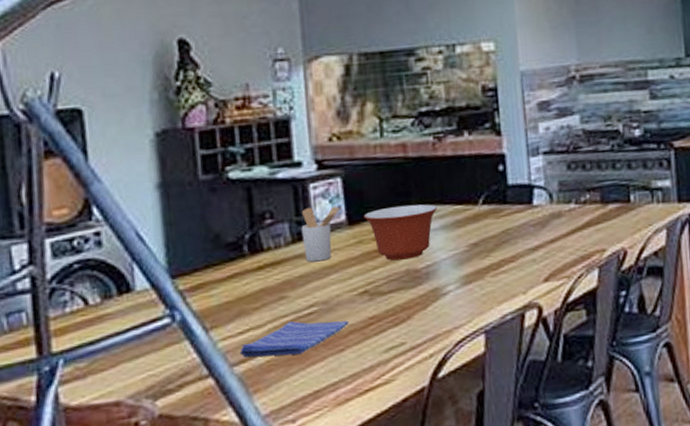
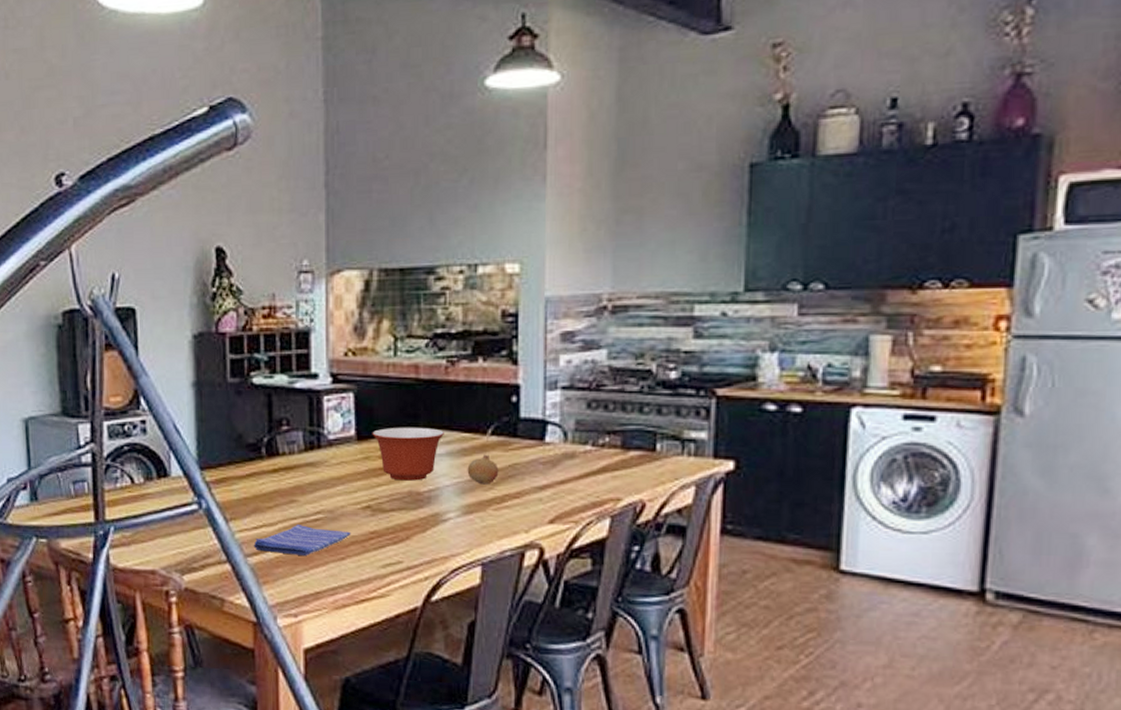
utensil holder: present [301,206,340,262] -> none [313,418,351,472]
fruit: none [462,223,493,254] -> present [467,454,499,485]

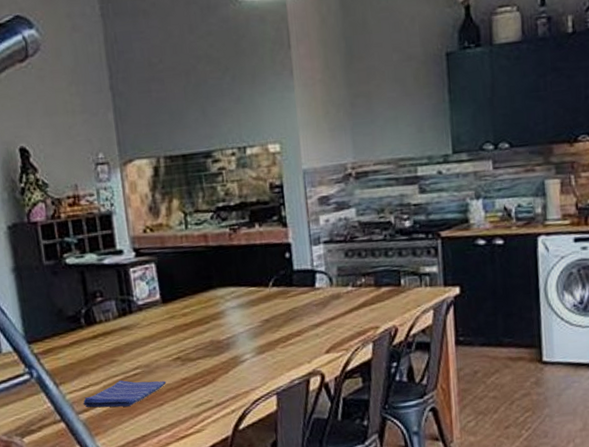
mixing bowl: present [372,427,444,481] -> none [174,286,234,333]
fruit: present [467,454,499,485] -> none [256,302,282,328]

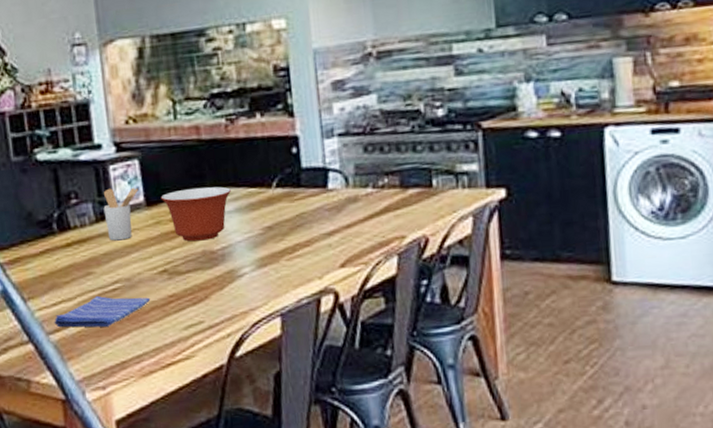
utensil holder: none [125,287,156,333] -> present [103,187,139,241]
mixing bowl: none [174,286,234,333] -> present [160,186,231,242]

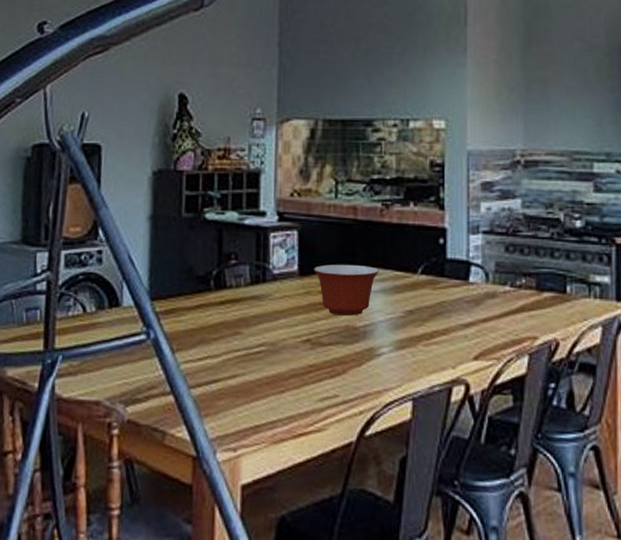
dish towel: present [54,295,151,328] -> none [197,356,291,388]
utensil holder: present [103,187,139,241] -> none [259,254,294,305]

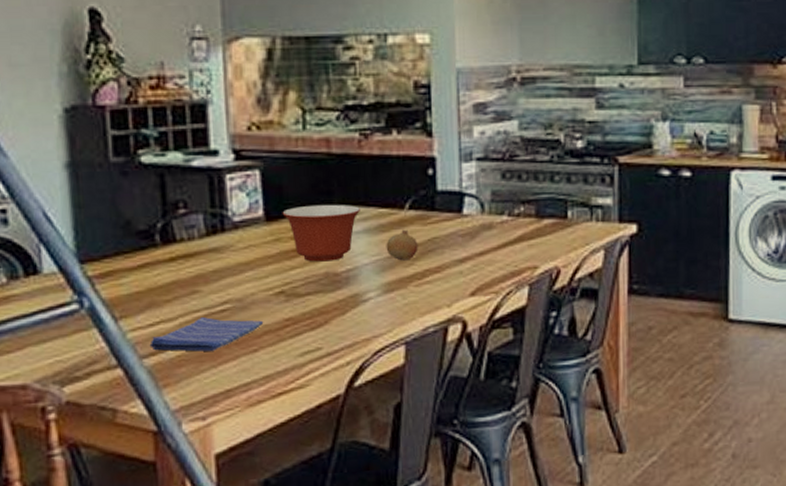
dish towel: none [197,356,291,388] -> present [149,316,264,352]
fruit: none [399,292,428,321] -> present [386,229,418,261]

